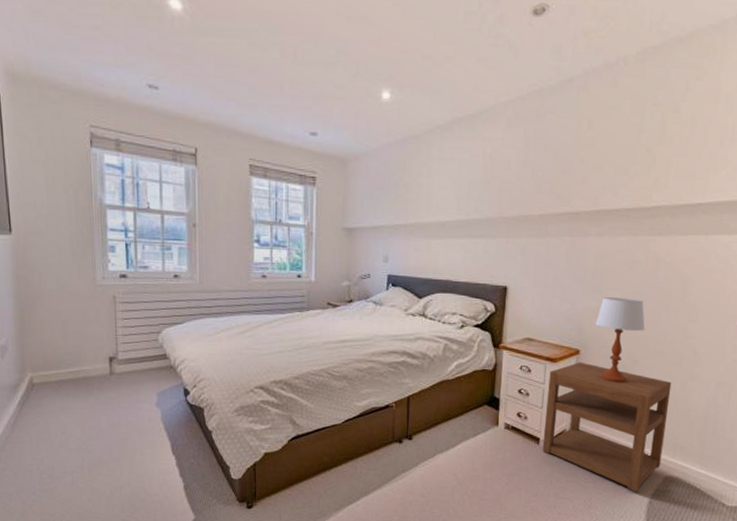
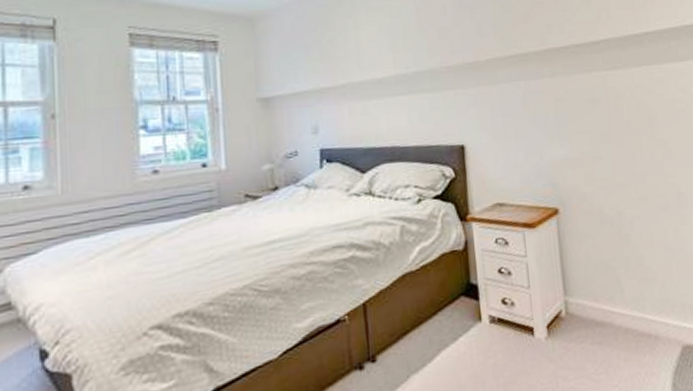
nightstand: present [542,362,672,492] -> none [530,222,675,375]
table lamp: present [595,297,645,384] -> none [569,140,623,242]

